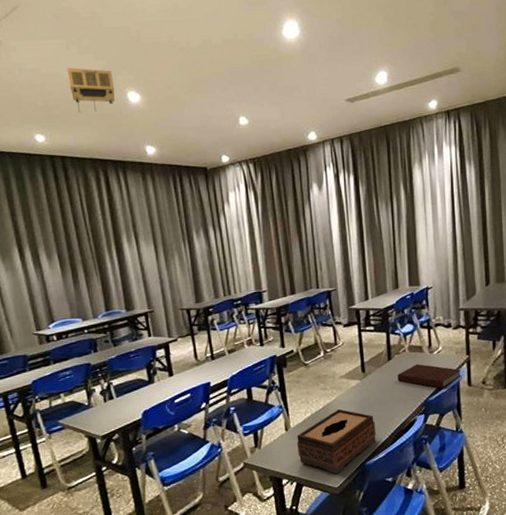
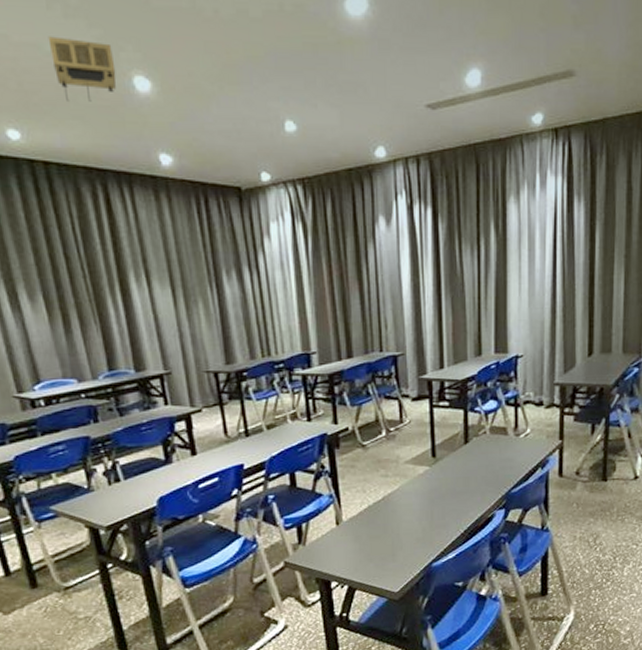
tissue box: present [297,408,376,474] -> none [350,500,446,577]
notebook: present [397,363,461,389] -> none [475,448,551,479]

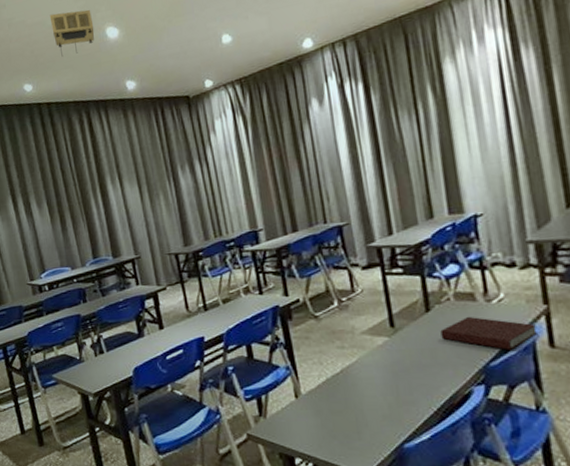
notebook: none [475,448,551,479] -> present [440,316,537,350]

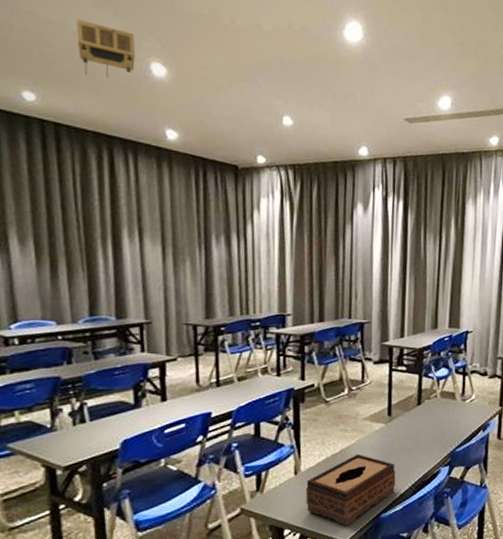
tissue box: none [310,373,417,457] -> present [306,453,396,526]
notebook: present [440,316,537,350] -> none [425,411,492,440]

